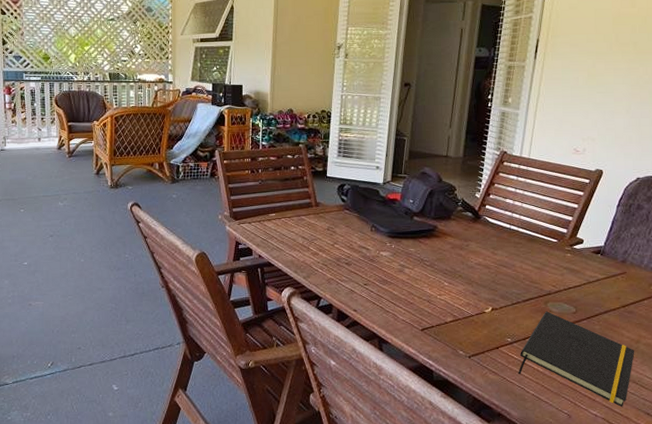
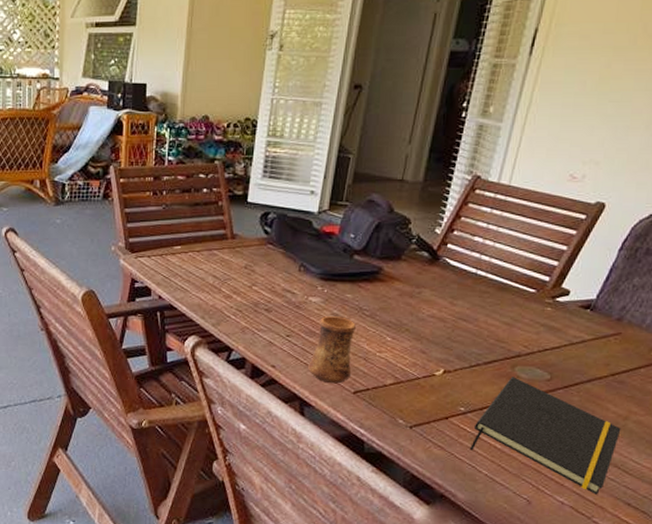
cup: none [383,267,420,323] -> present [308,316,357,384]

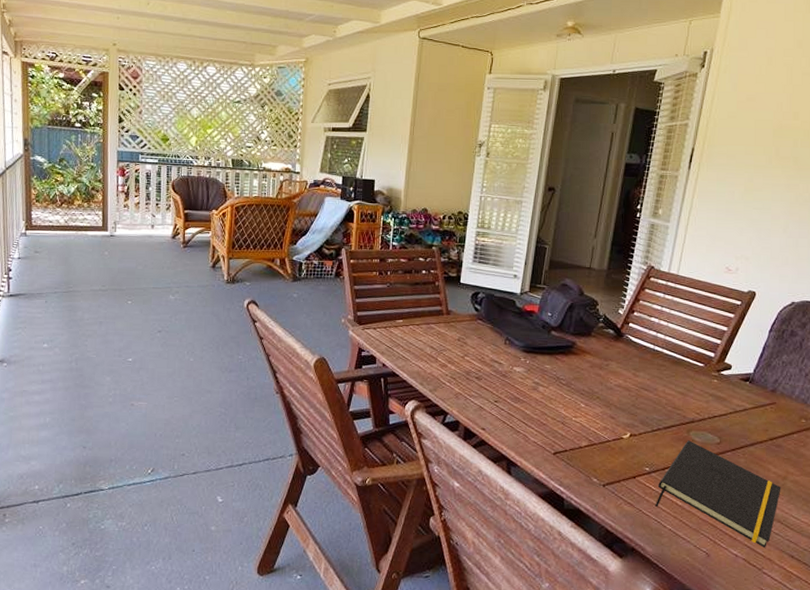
cup: present [308,316,357,384] -> none [514,384,555,446]

